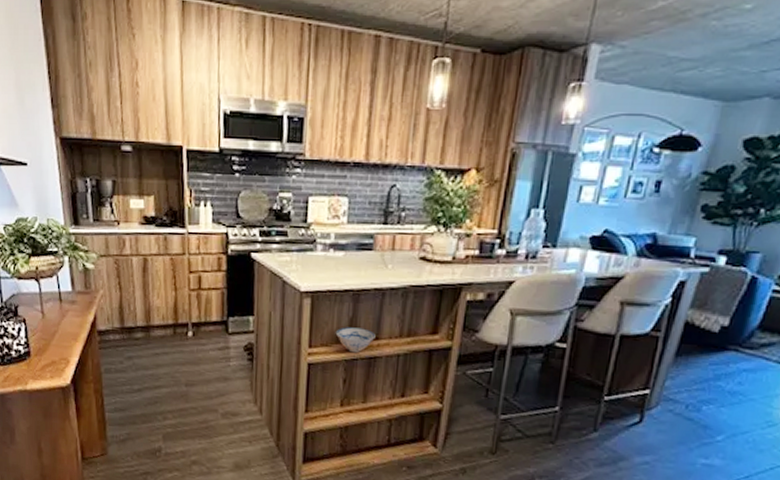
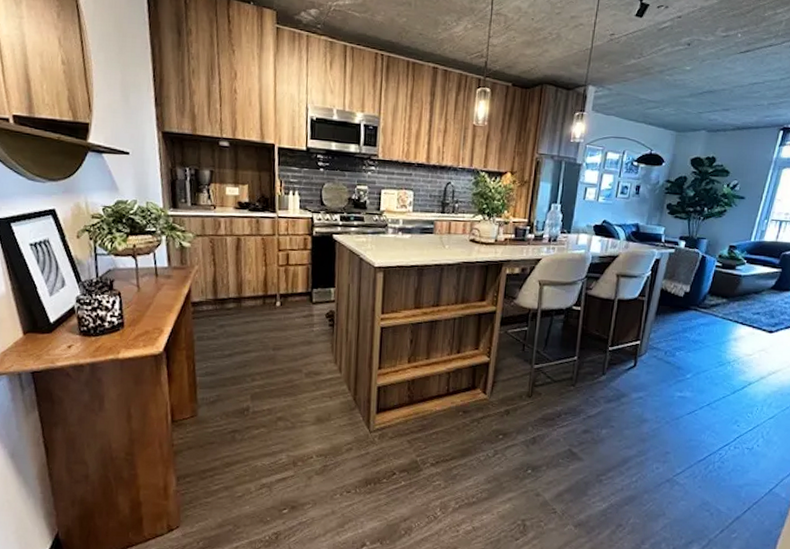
ceramic bowl: present [335,327,376,353] -> none [403,296,436,318]

